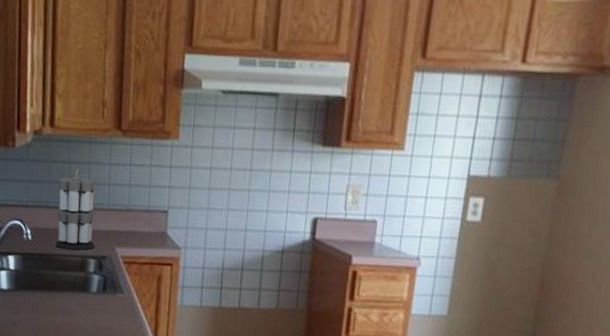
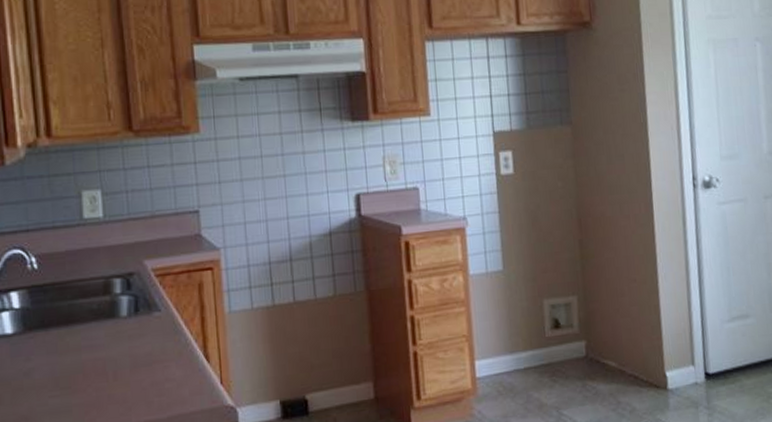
spice rack: present [55,169,96,250] -> none [64,180,118,273]

